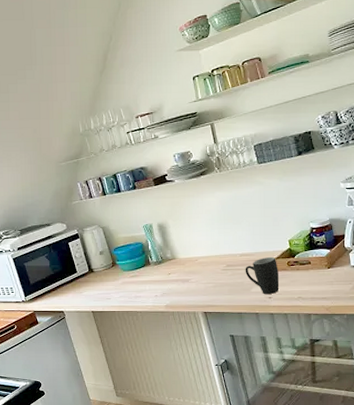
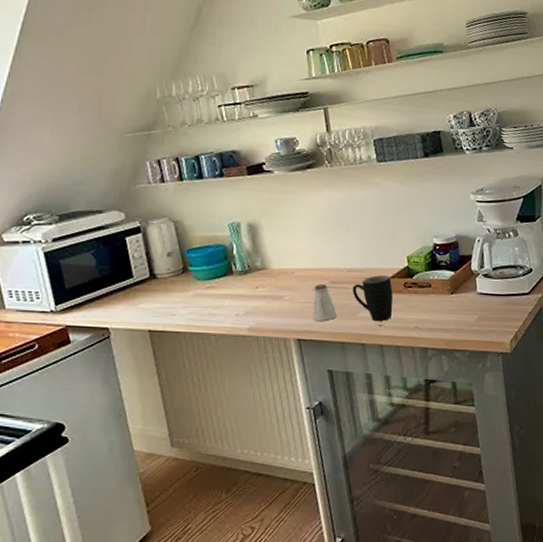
saltshaker: none [213,267,234,298] -> present [312,283,337,322]

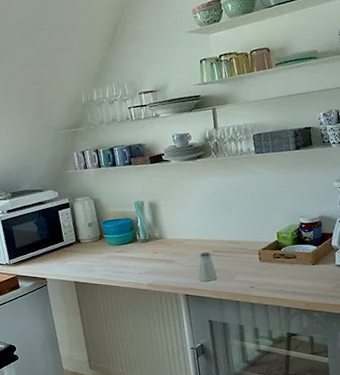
mug: present [352,274,394,322] -> none [230,246,264,285]

